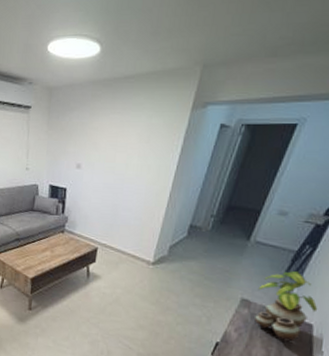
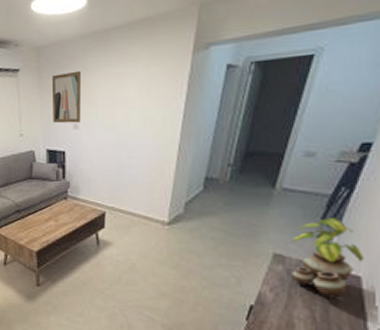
wall art: none [58,114,88,163] -> present [51,70,81,124]

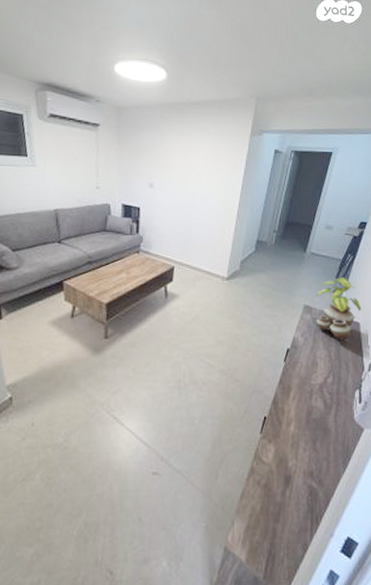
wall art: present [51,70,81,124] -> none [129,135,158,182]

